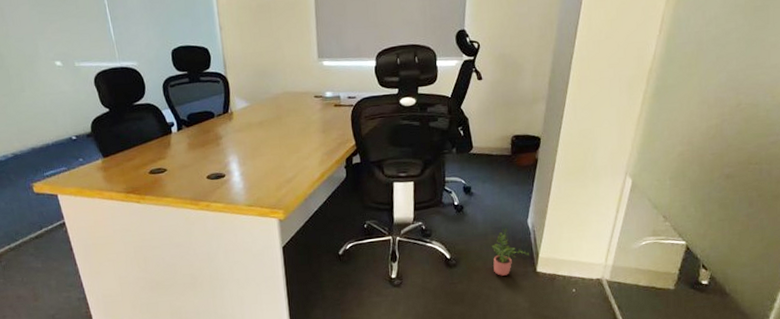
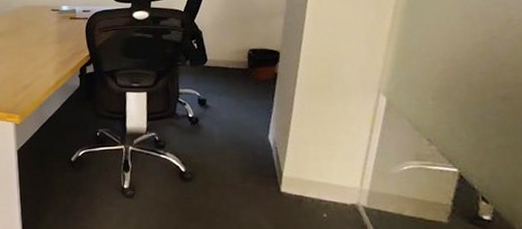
potted plant: present [491,228,529,276] -> none [229,144,272,194]

